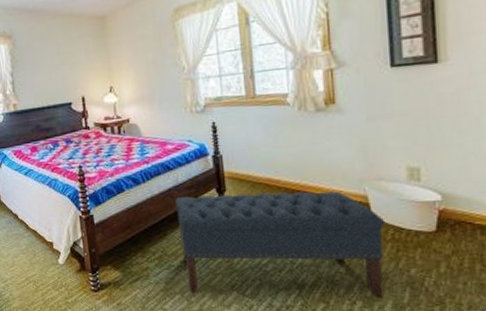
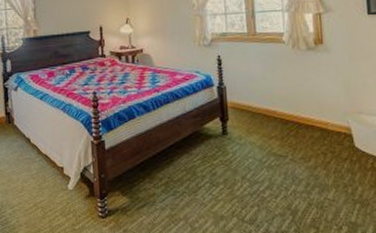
bench: present [175,191,386,299] -> none [183,122,366,224]

